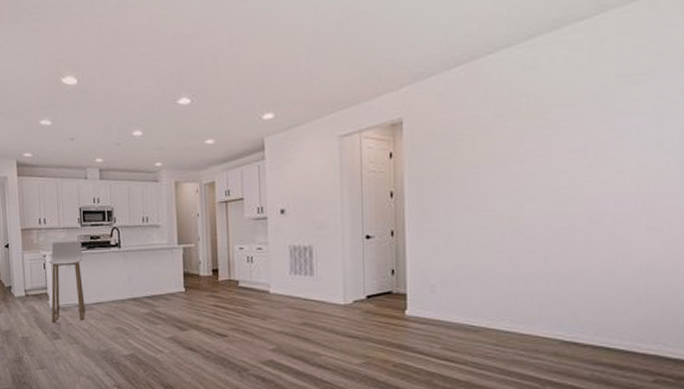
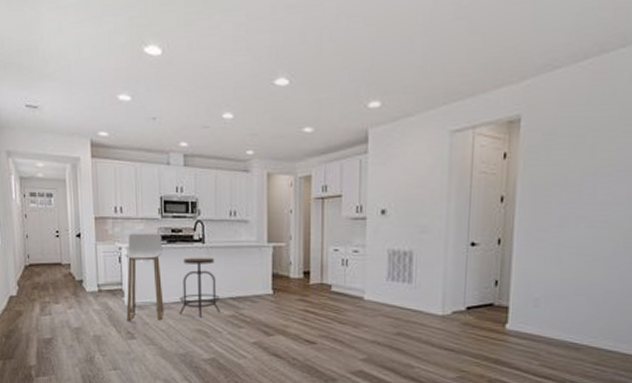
bar stool: none [99,260,137,317] -> present [179,257,220,318]

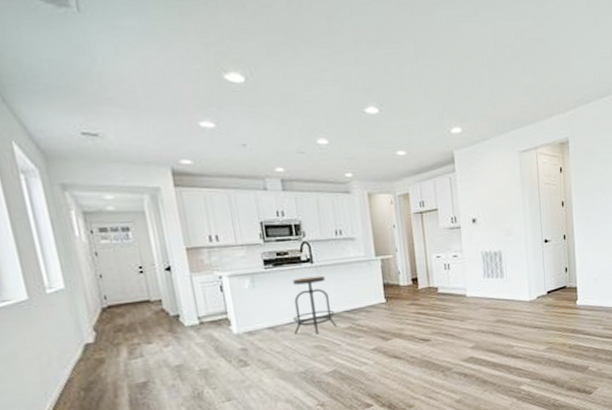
bar stool: present [124,233,164,322] -> none [226,258,278,350]

